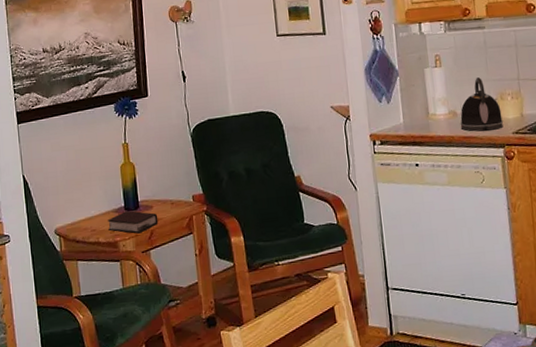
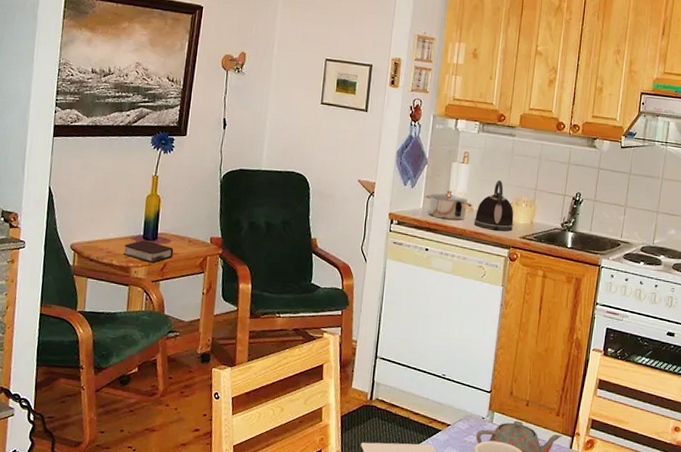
cooking pot: none [403,98,456,130] -> present [425,190,473,220]

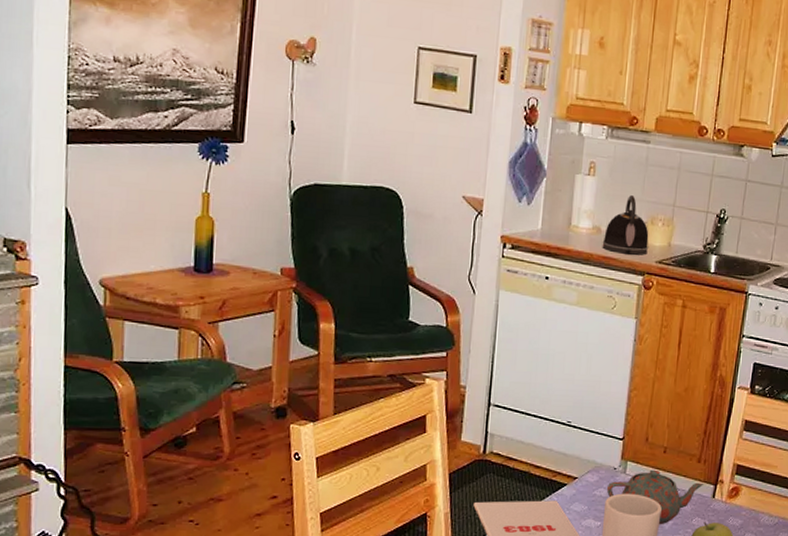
bible: present [123,240,174,263] -> none [170,273,235,301]
cooking pot: present [425,190,473,220] -> none [543,208,601,243]

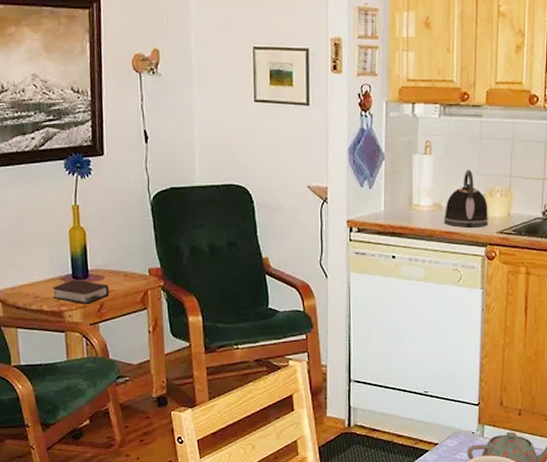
bible: none [170,273,235,301] -> present [53,280,110,305]

